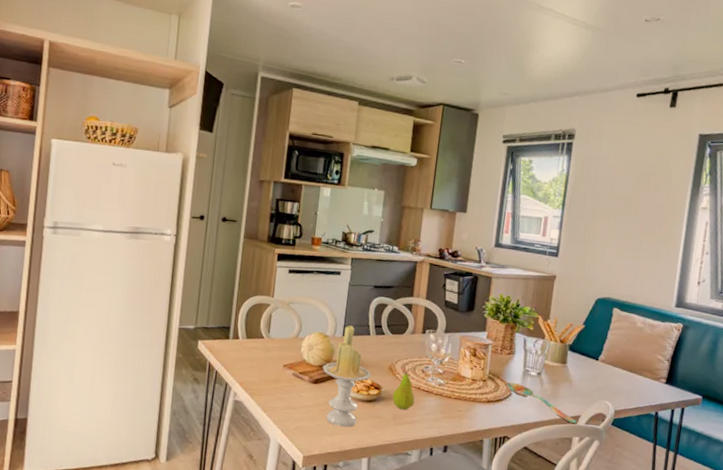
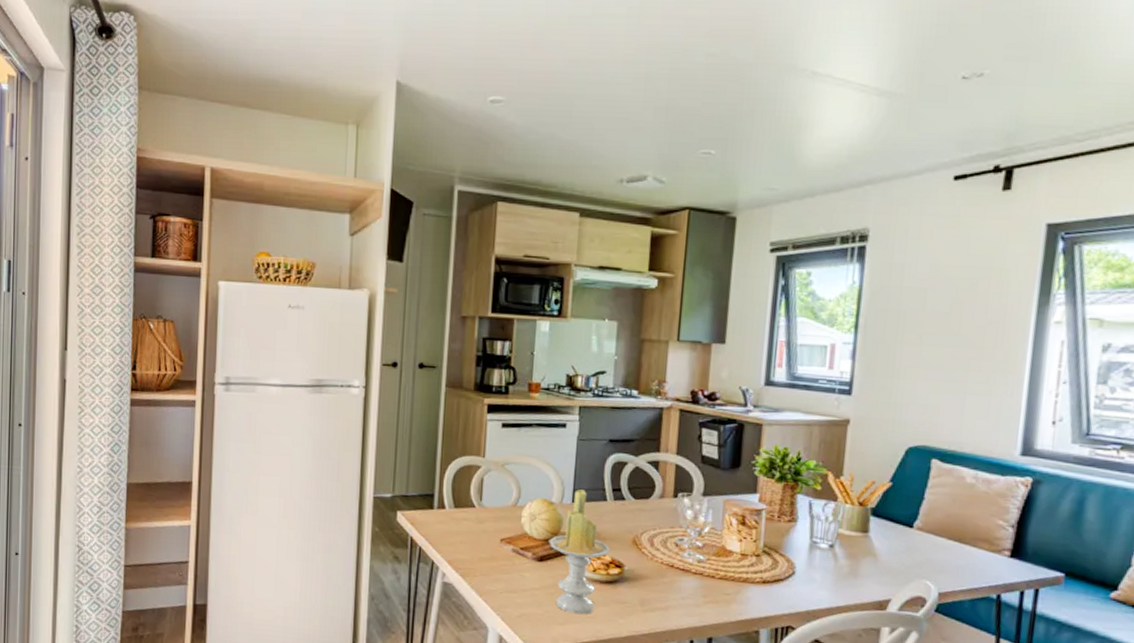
fruit: present [392,368,415,410] -> none [638,541,668,594]
spoon: present [506,382,577,424] -> none [787,557,887,611]

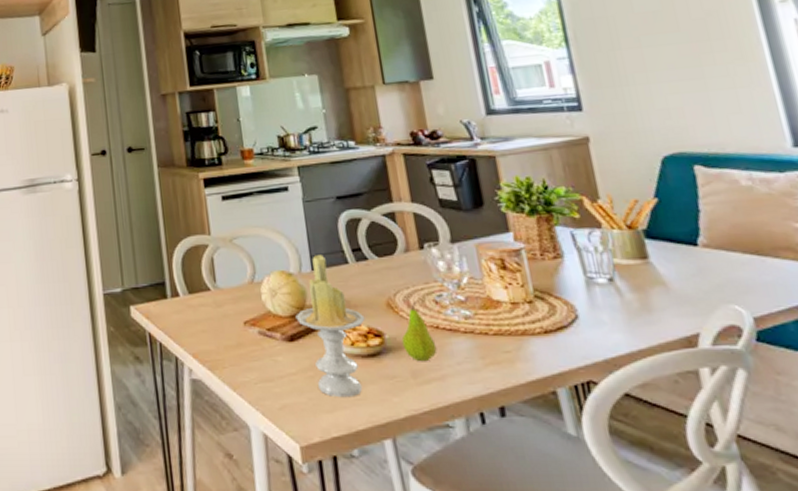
fruit: none [638,541,668,594] -> present [401,301,437,362]

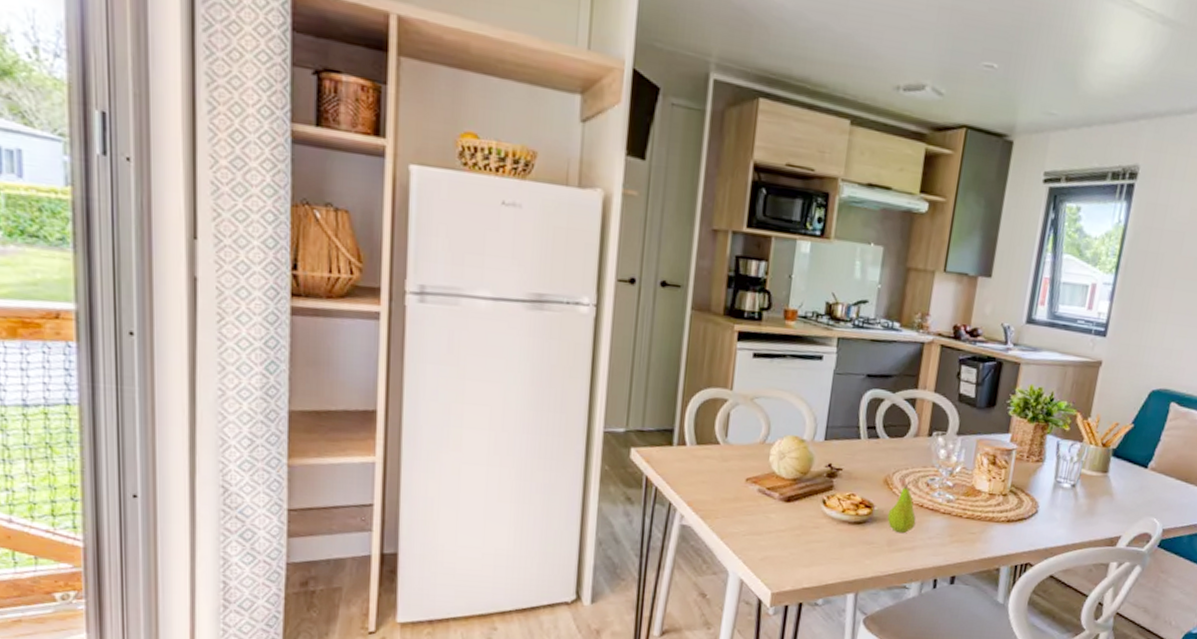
candle: present [295,255,365,398] -> none [797,426,861,557]

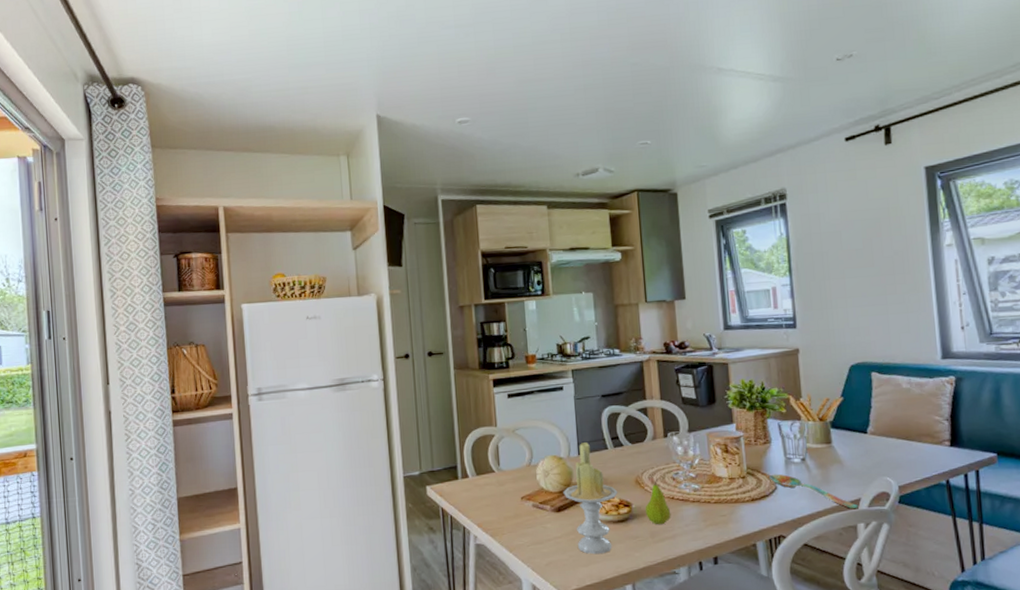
candle: none [797,426,861,557] -> present [563,442,618,555]
spoon: none [1031,496,1117,547] -> present [768,474,858,510]

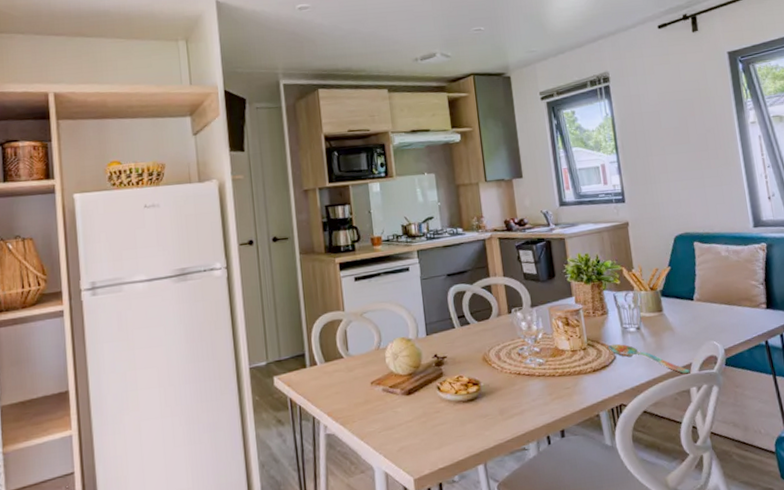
candle: present [563,442,618,555] -> none [413,322,466,437]
fruit: present [645,478,671,525] -> none [493,354,519,402]

